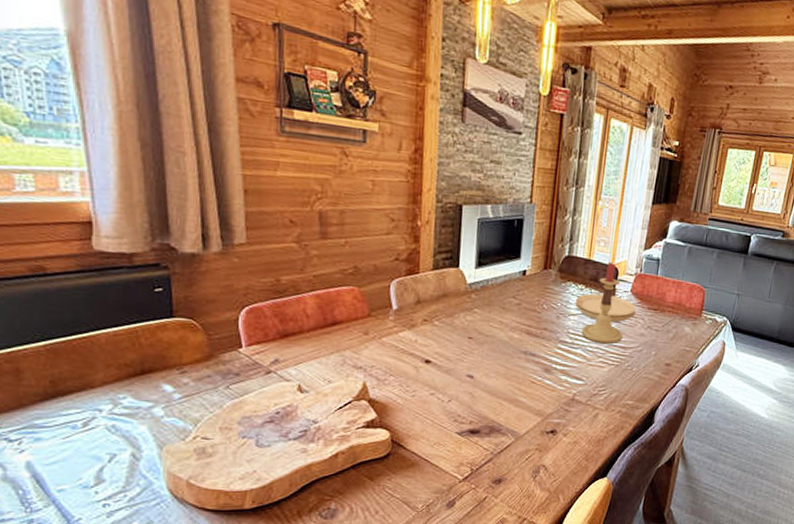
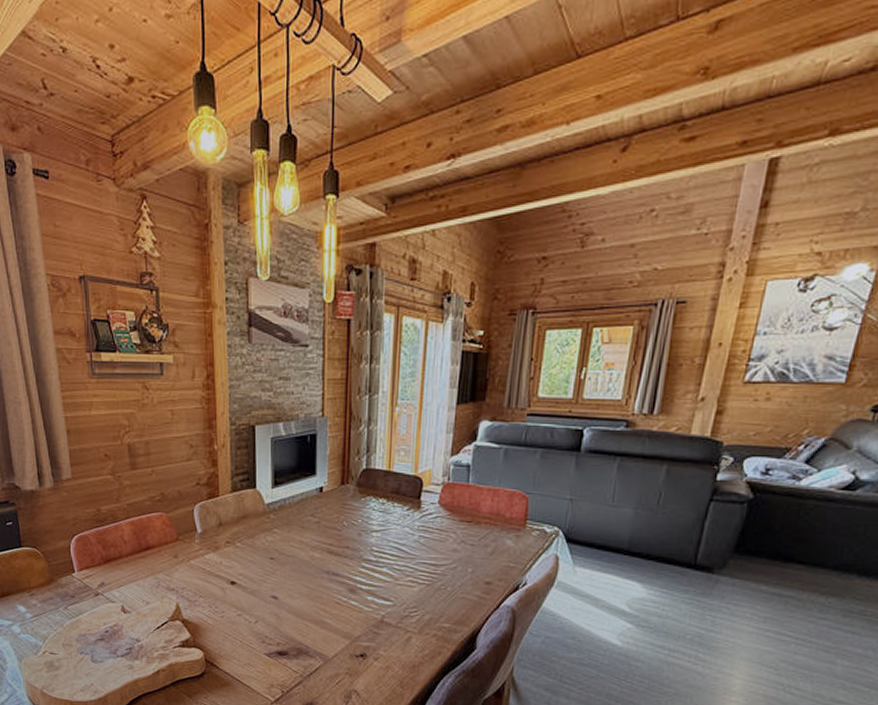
plate: present [574,293,637,323] -> none [376,507,447,538]
candlestick: present [581,261,623,344] -> none [385,472,432,562]

